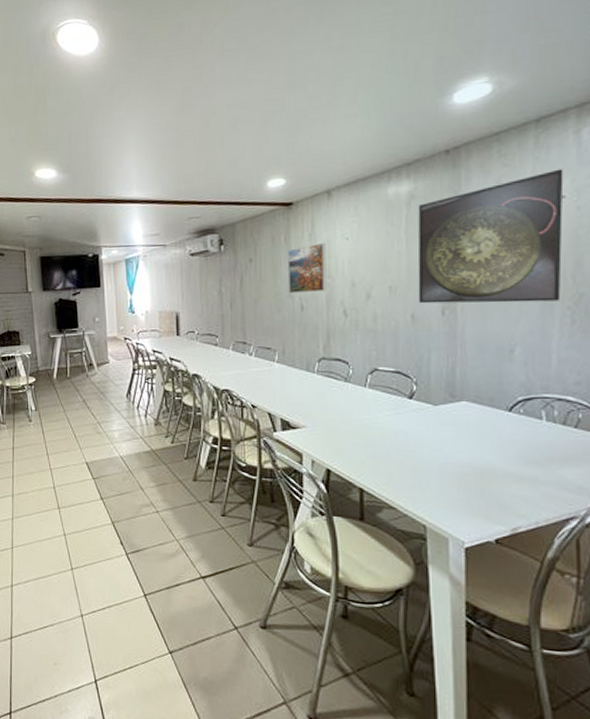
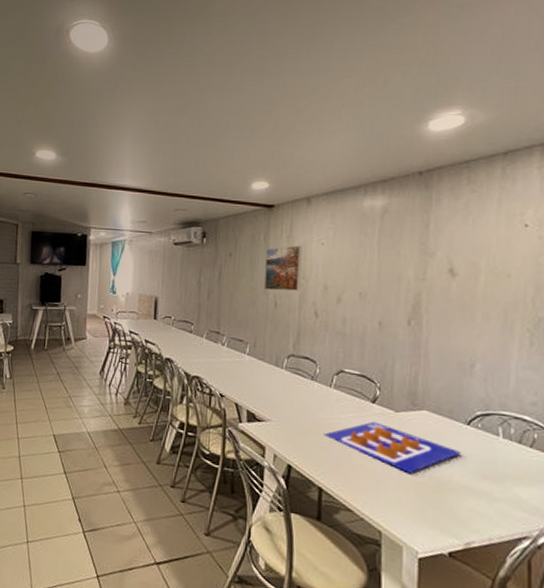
poster: none [361,417,504,466] -> present [323,421,461,473]
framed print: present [418,168,564,304] -> none [386,199,527,323]

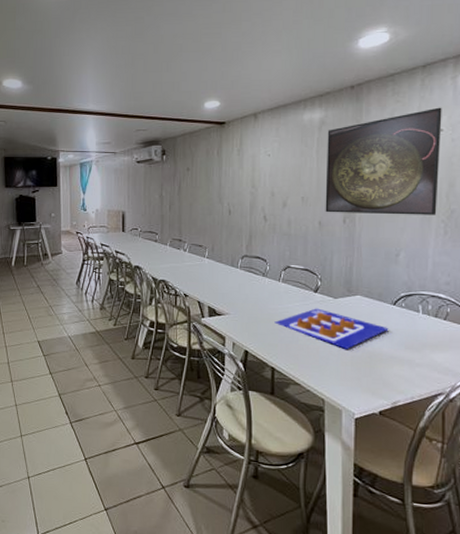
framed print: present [264,245,302,291] -> none [219,157,251,200]
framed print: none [386,199,527,323] -> present [325,107,442,215]

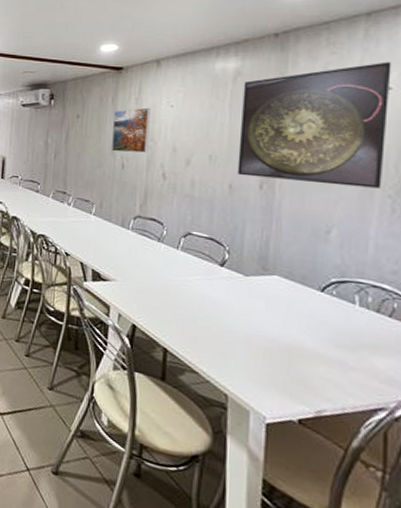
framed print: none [219,157,251,200] -> present [112,107,151,153]
poster: present [274,308,389,349] -> none [169,284,314,338]

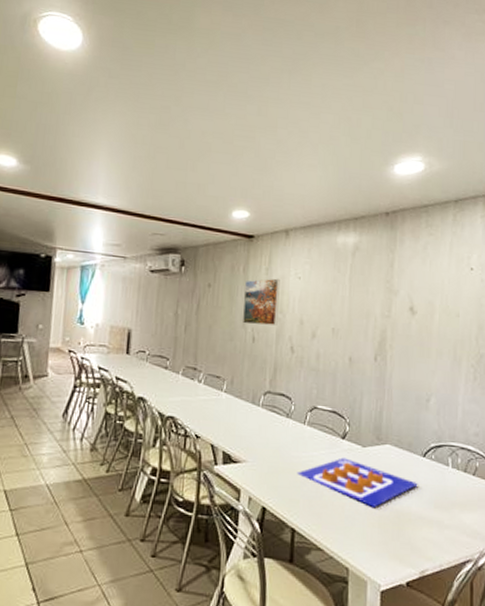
poster: none [169,284,314,338] -> present [297,457,418,507]
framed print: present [237,61,392,189] -> none [356,245,473,359]

